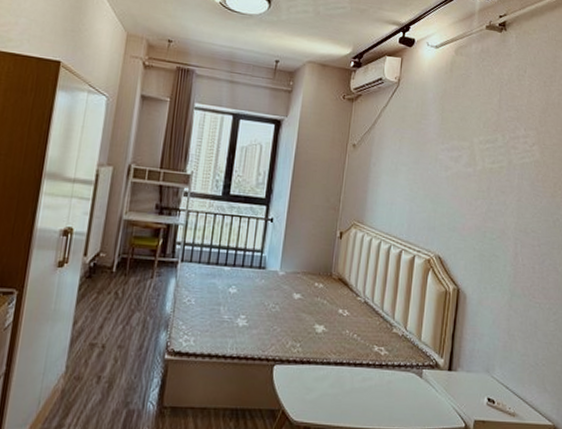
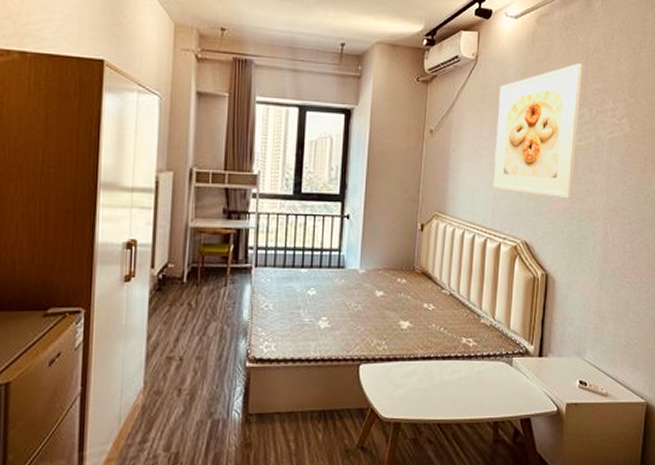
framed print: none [409,92,497,218] -> present [493,63,583,199]

